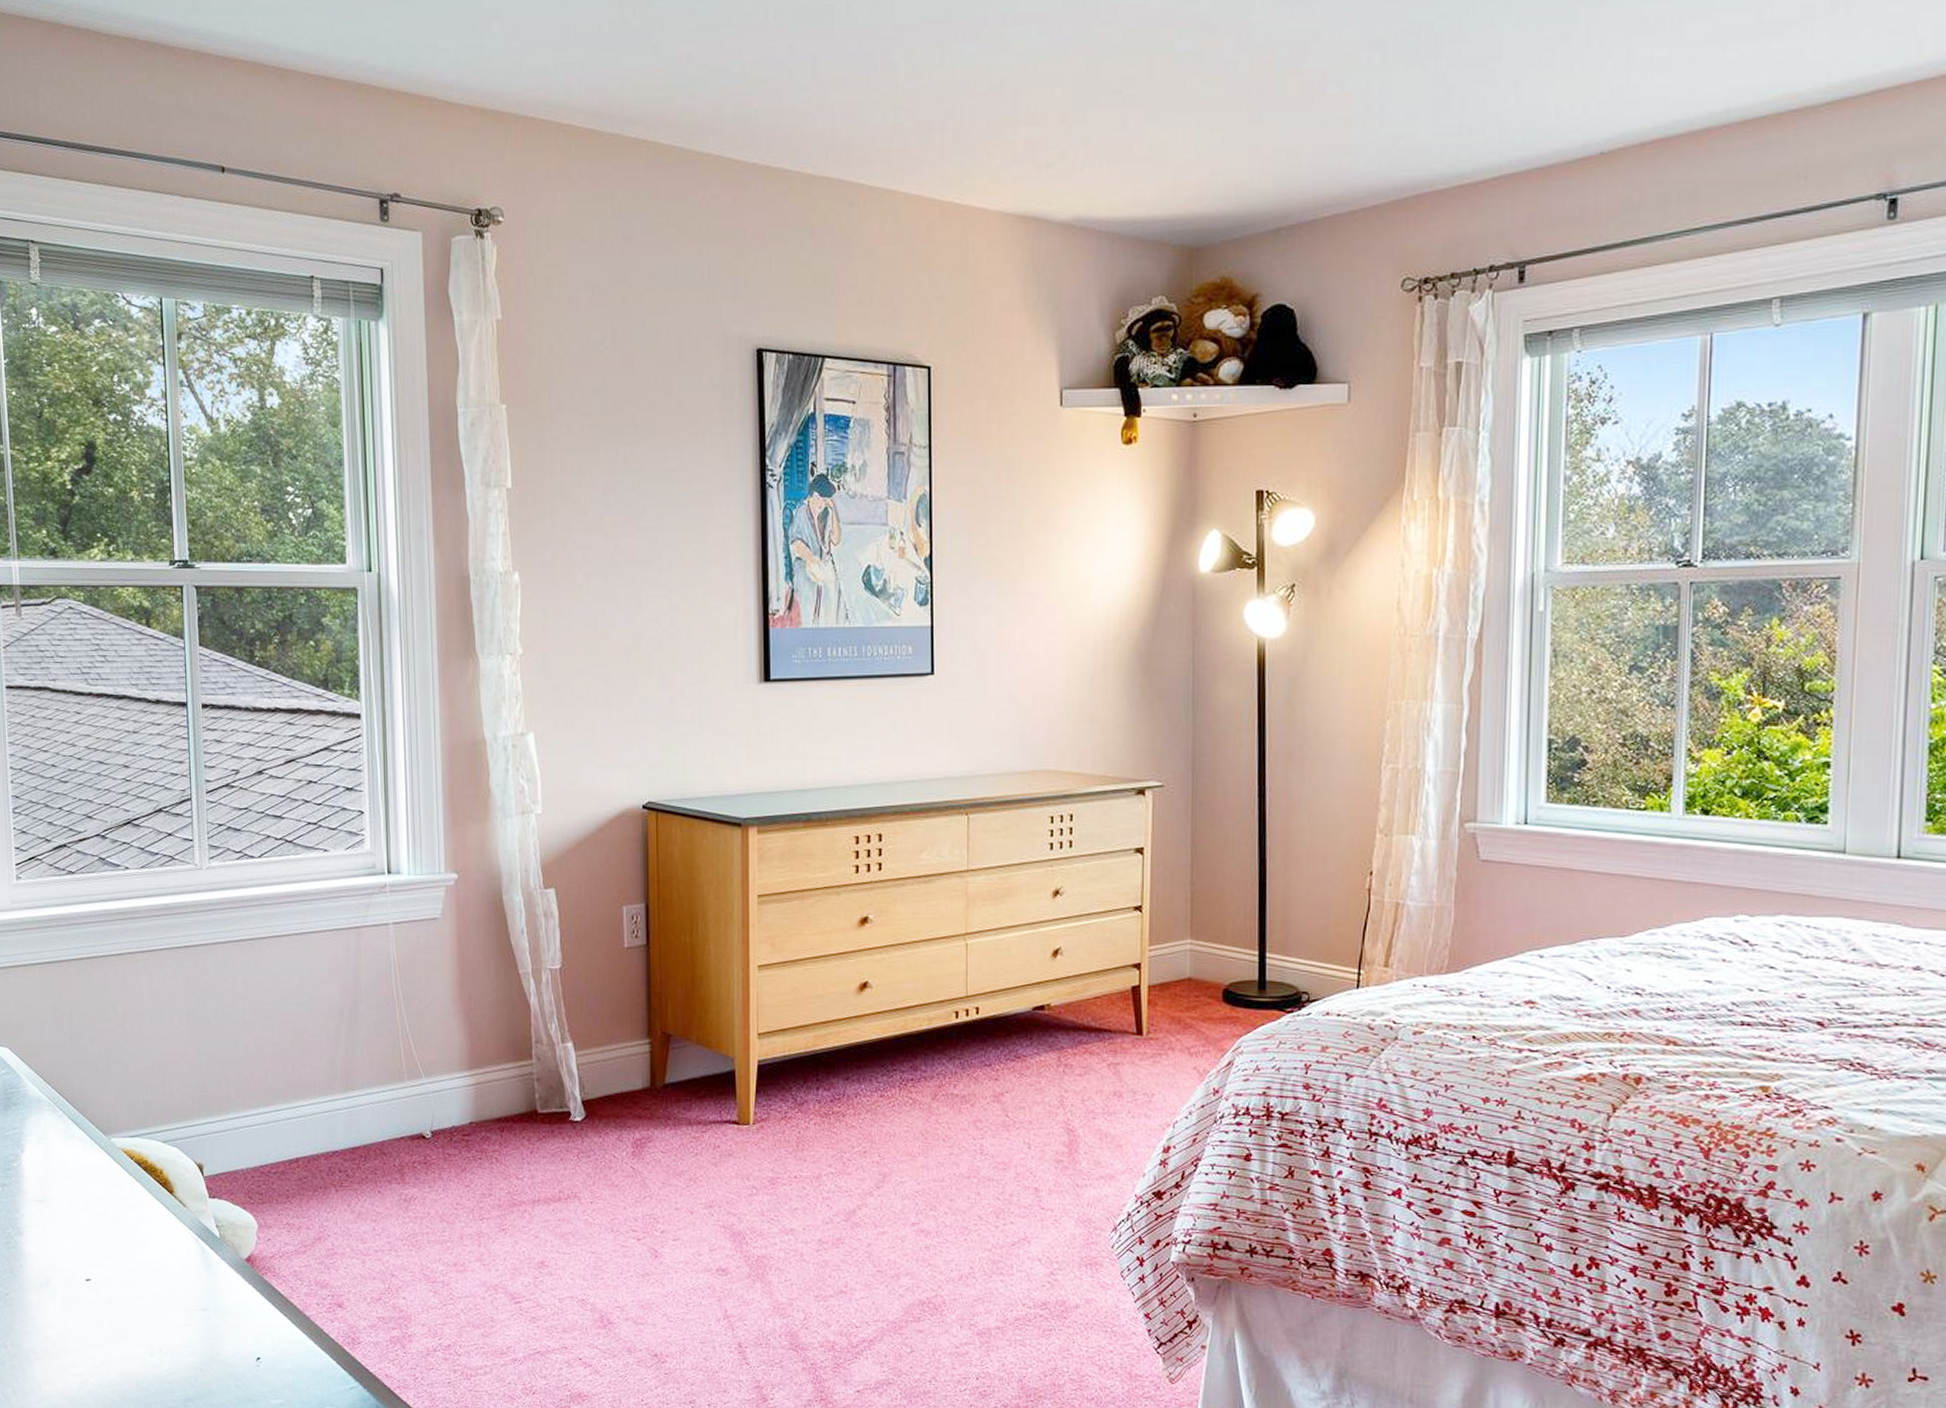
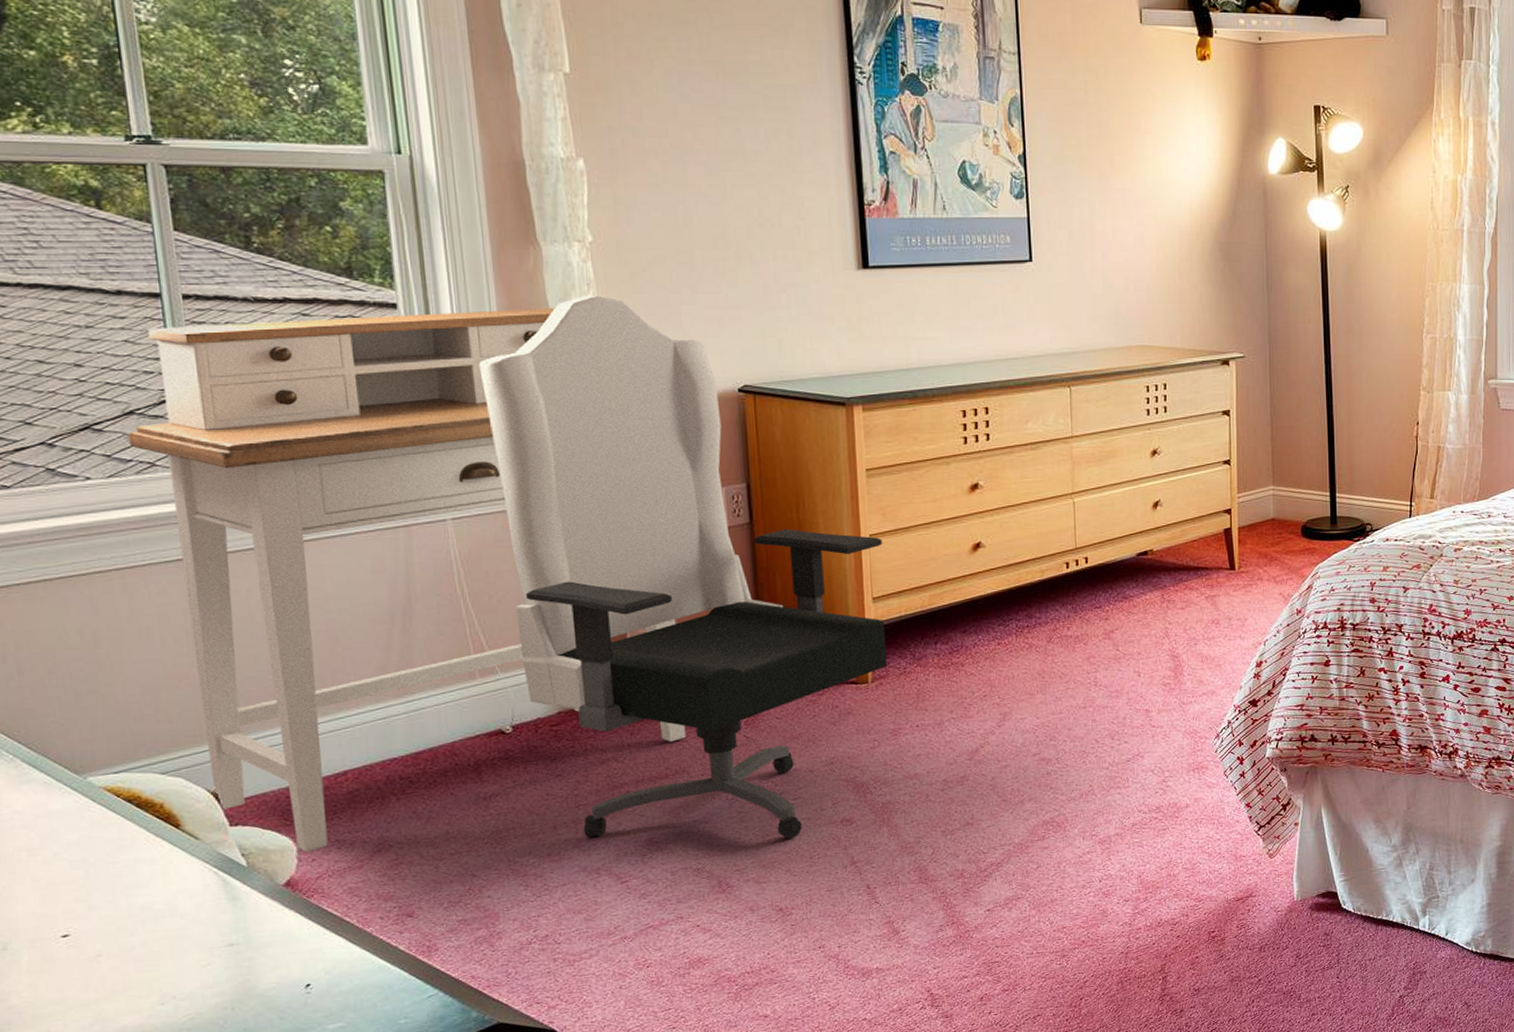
desk: none [156,719,579,1232] -> present [128,307,686,853]
office chair: none [422,707,770,1281] -> present [479,294,888,838]

